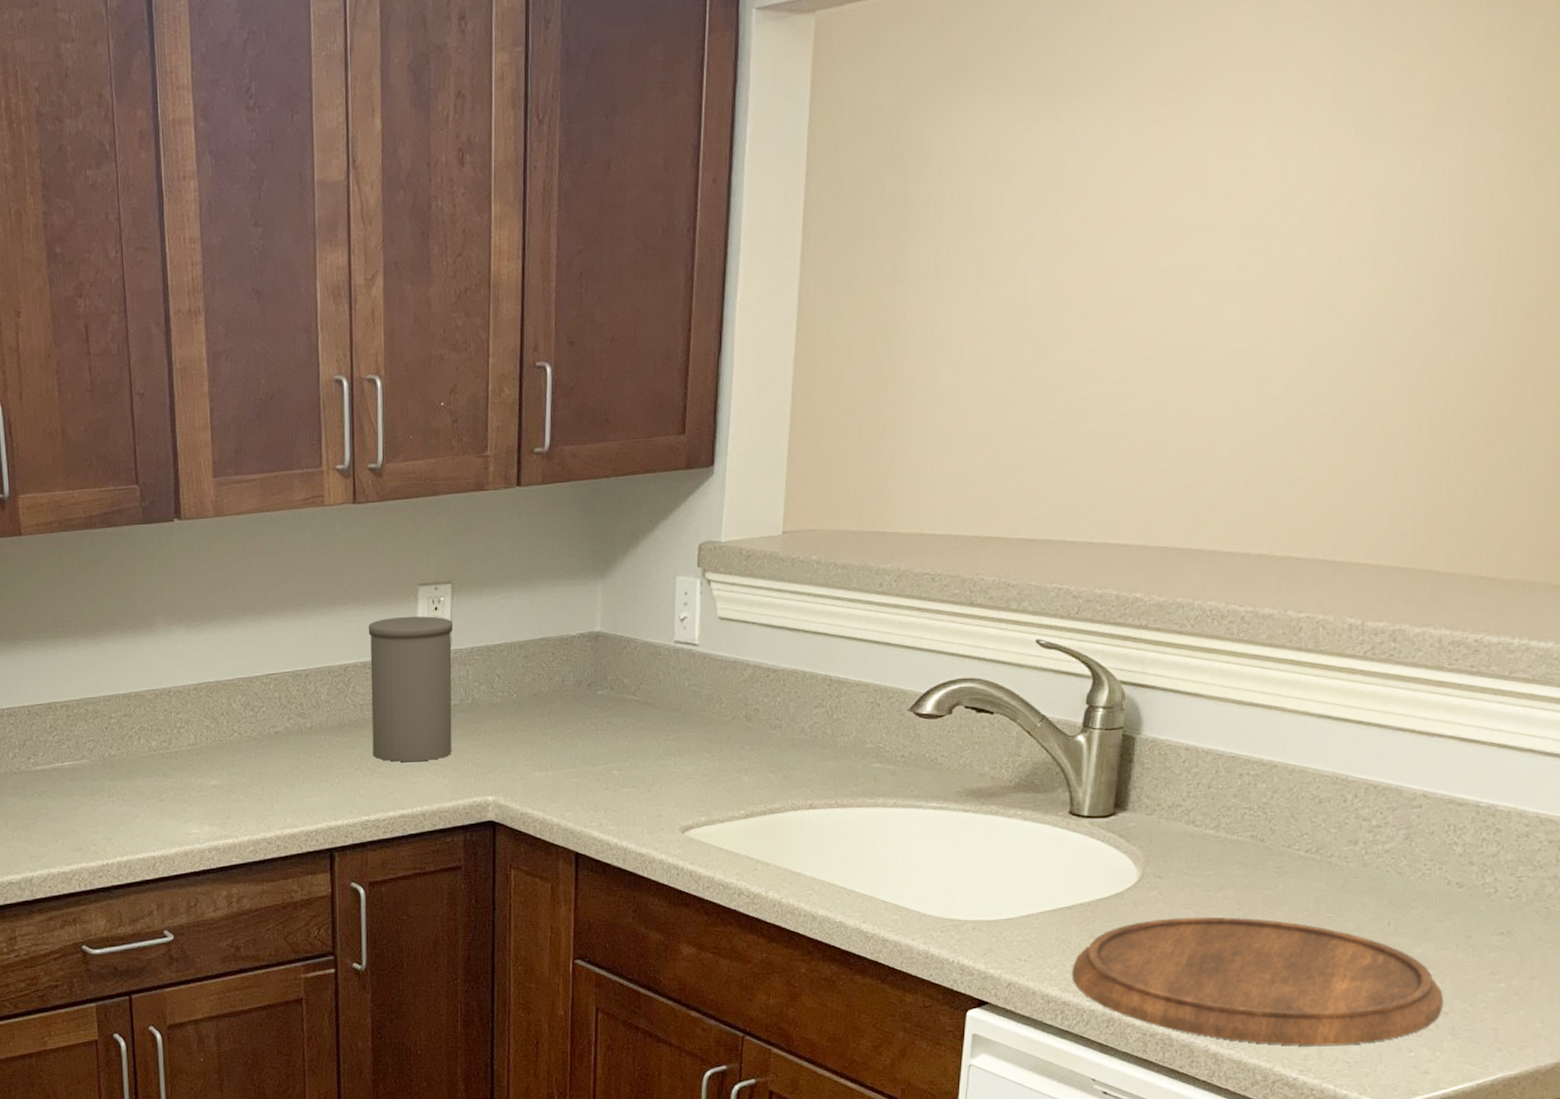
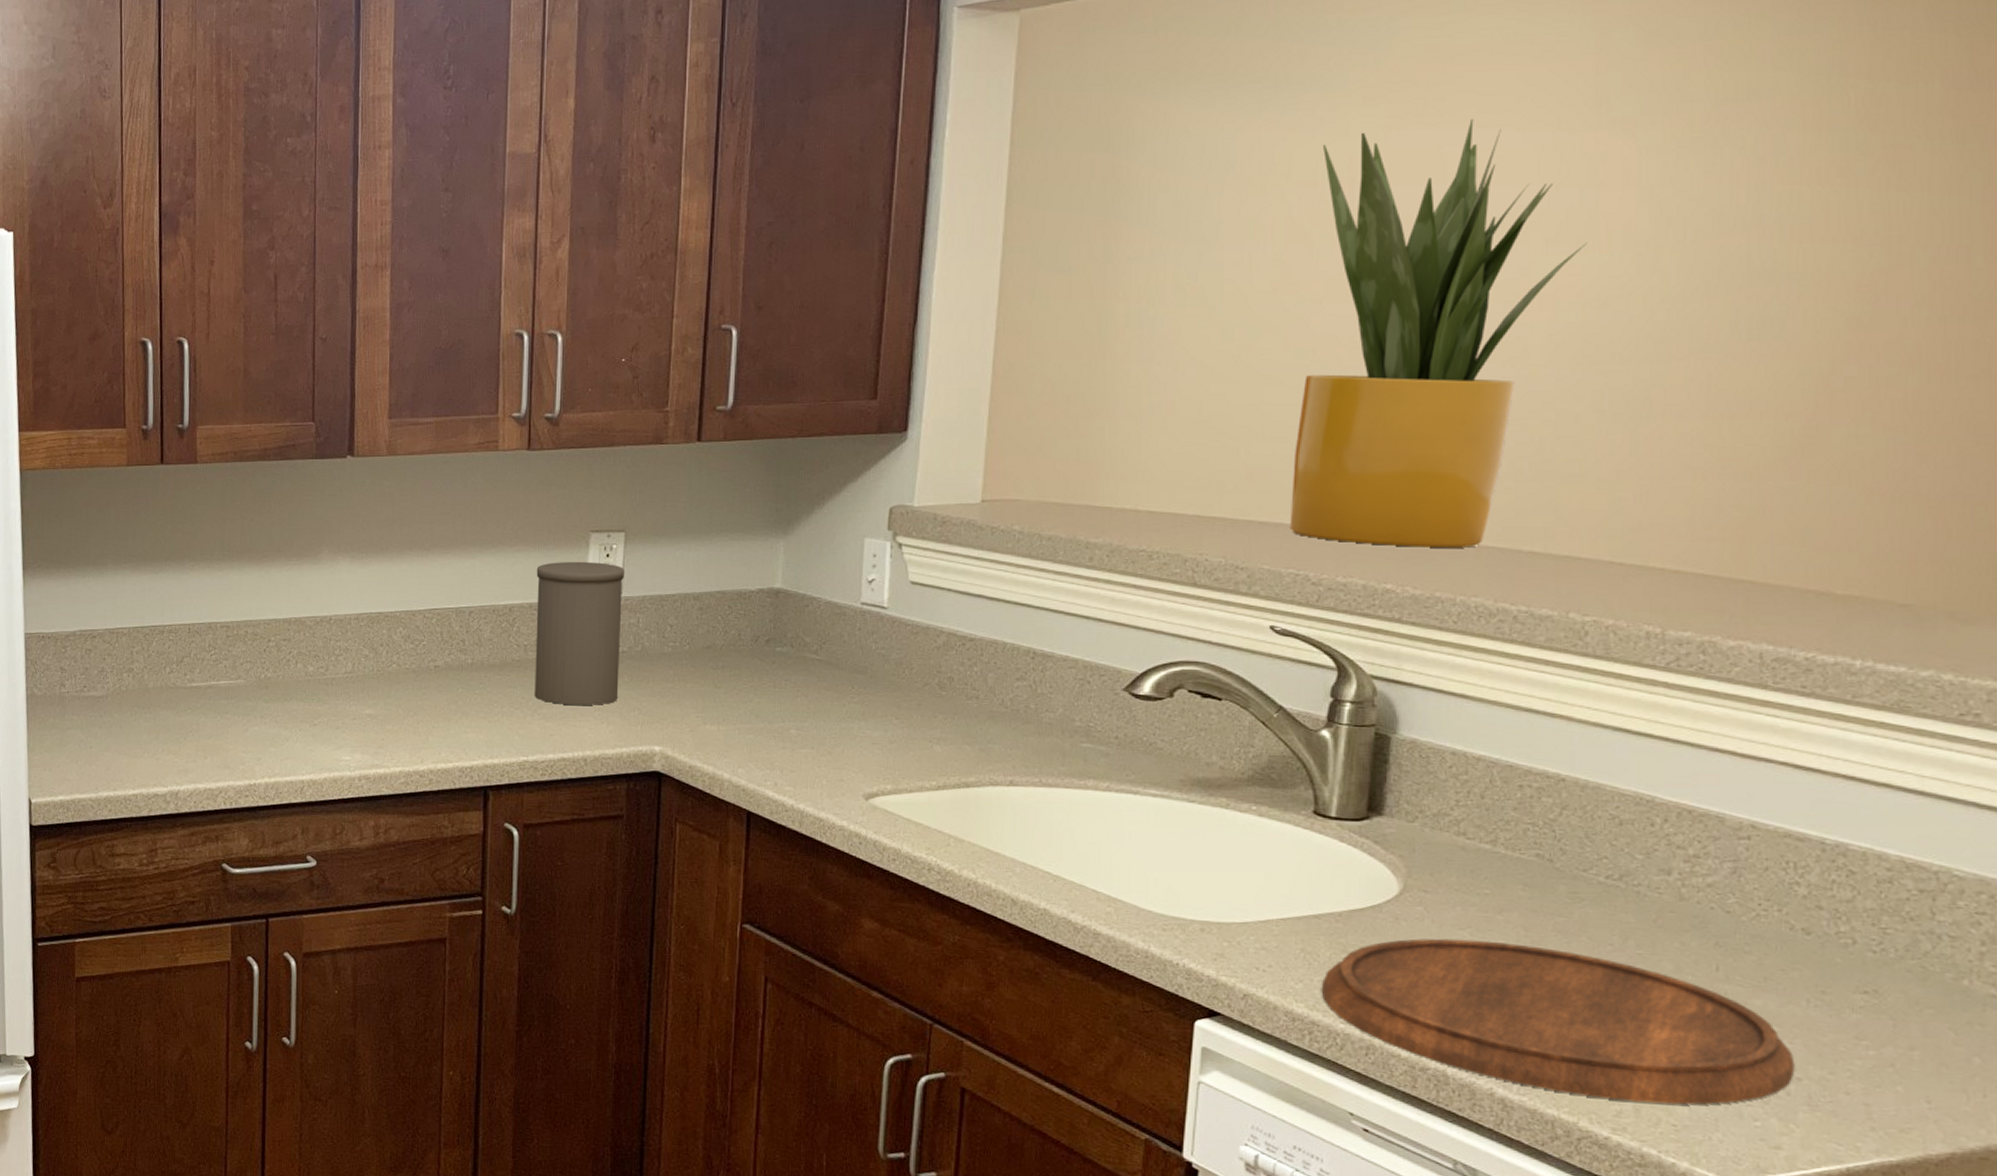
planter: none [1055,123,1319,556] -> present [1289,119,1587,548]

